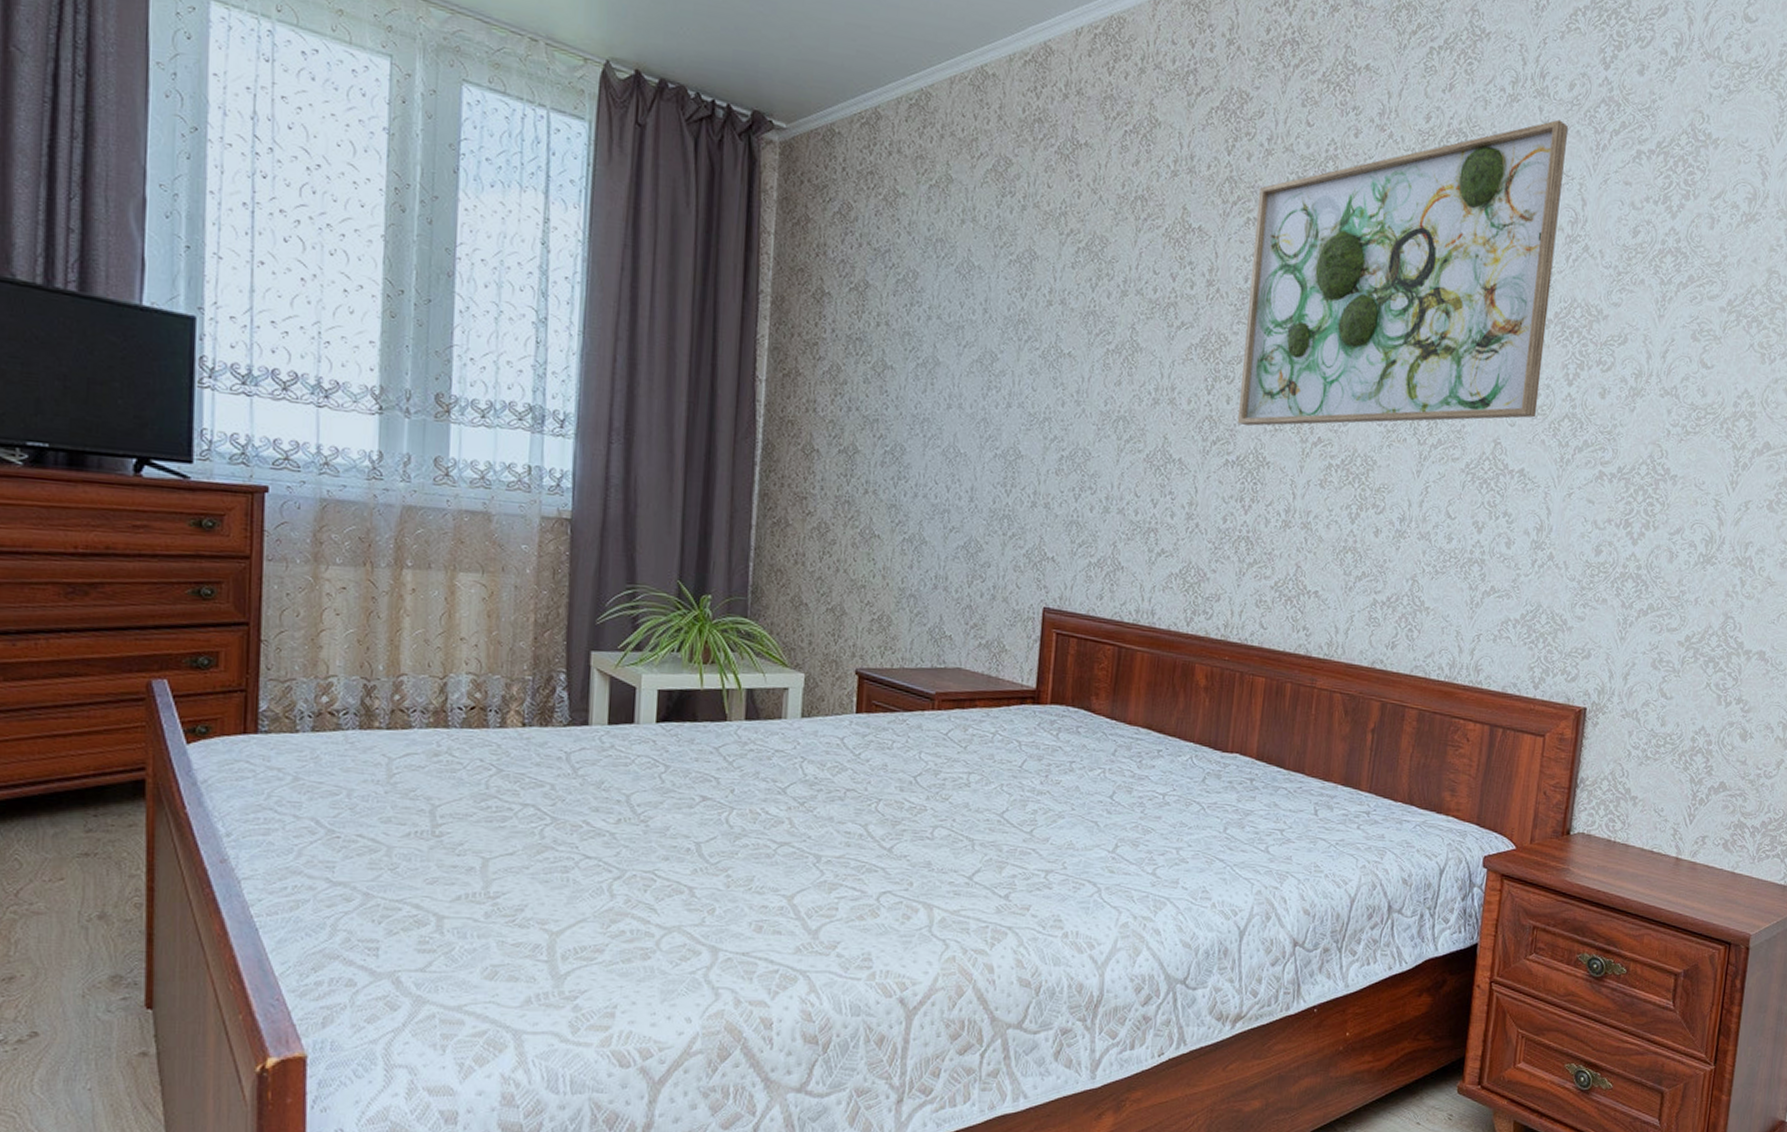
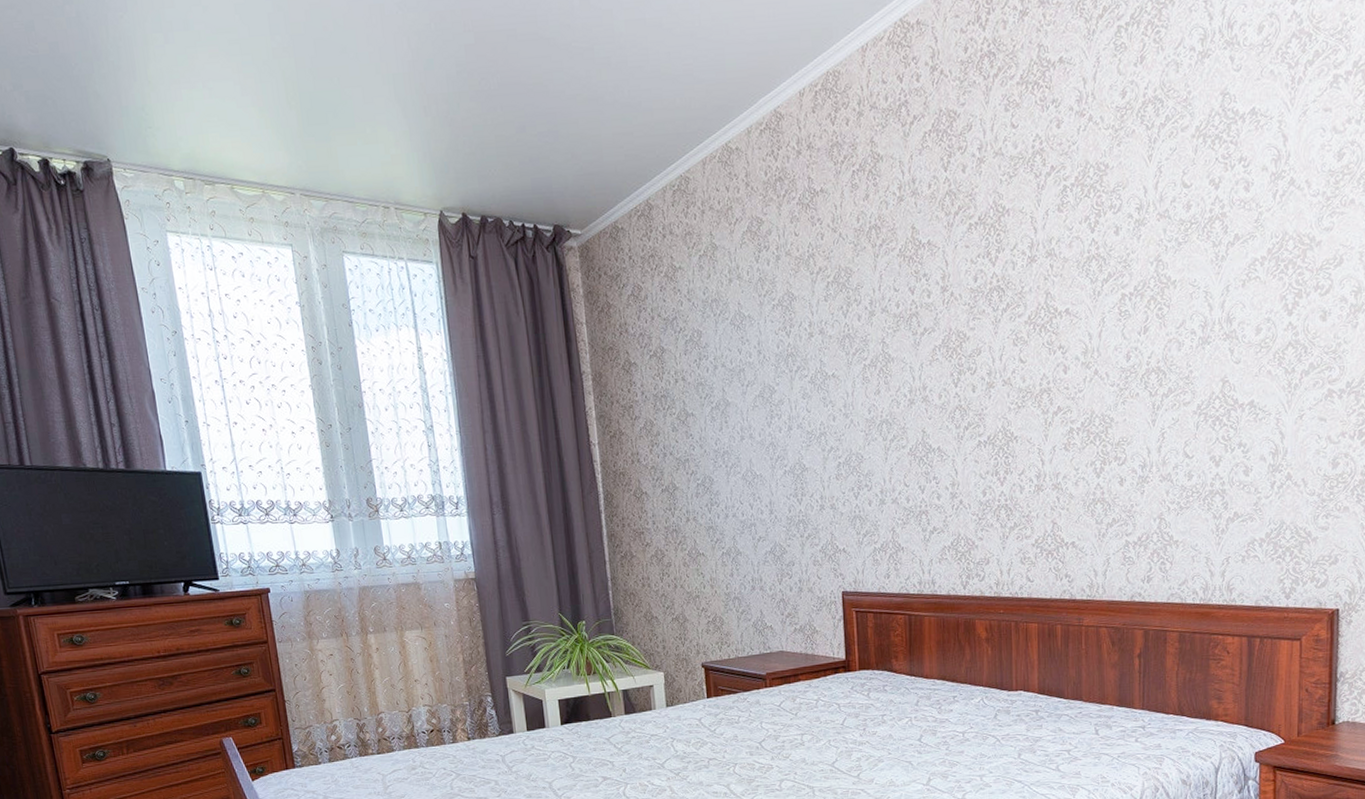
wall art: present [1237,119,1568,427] -> none [976,64,1261,409]

